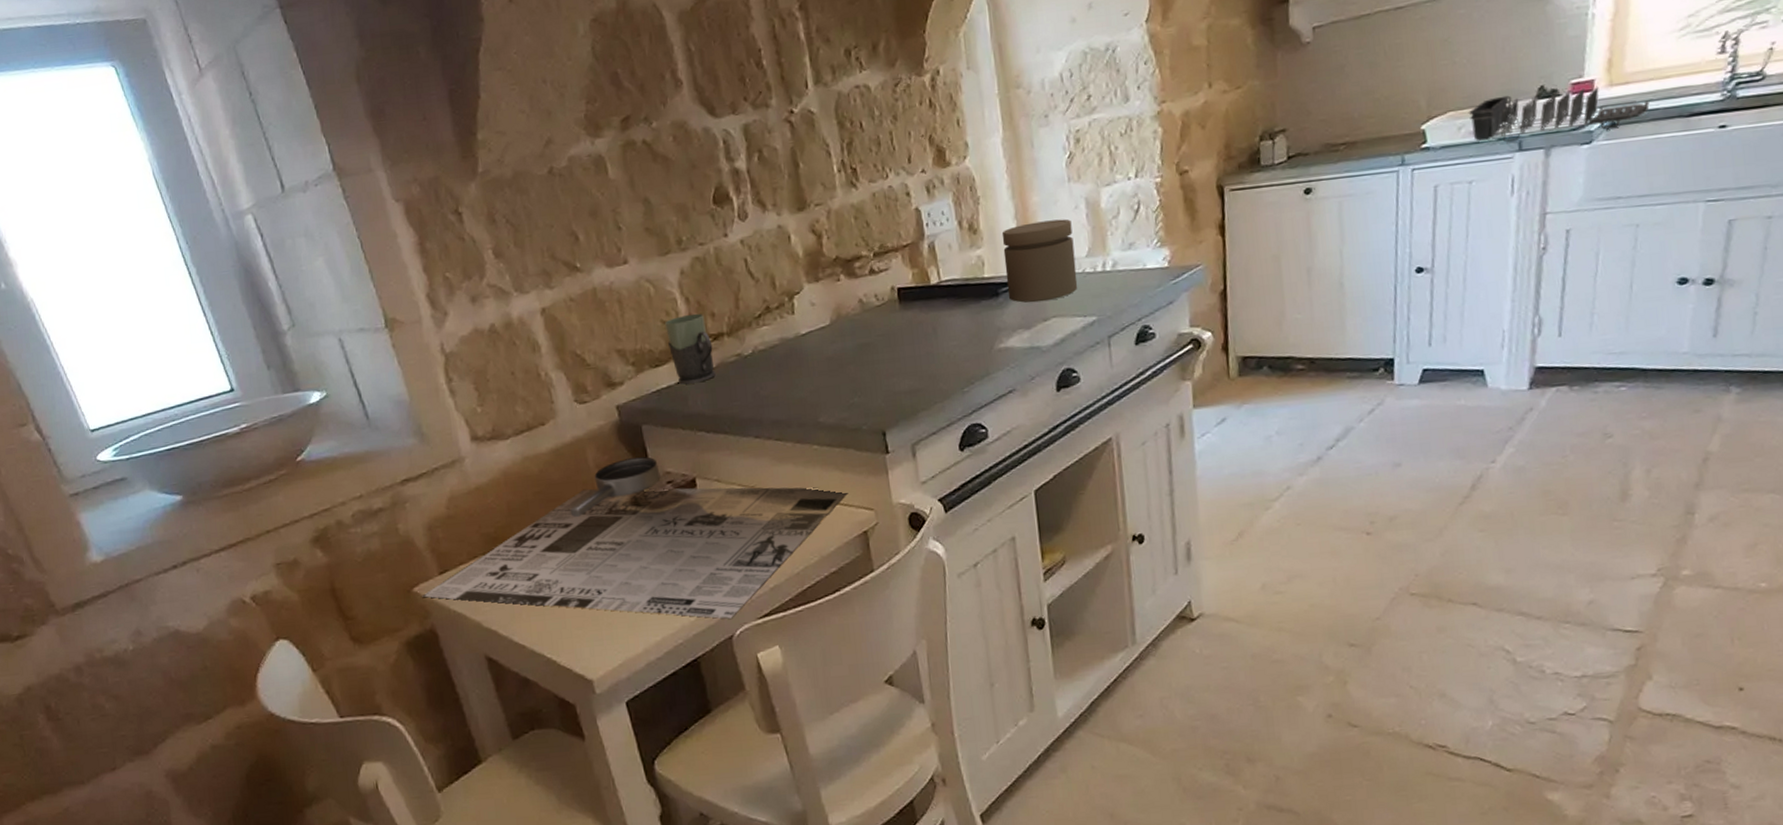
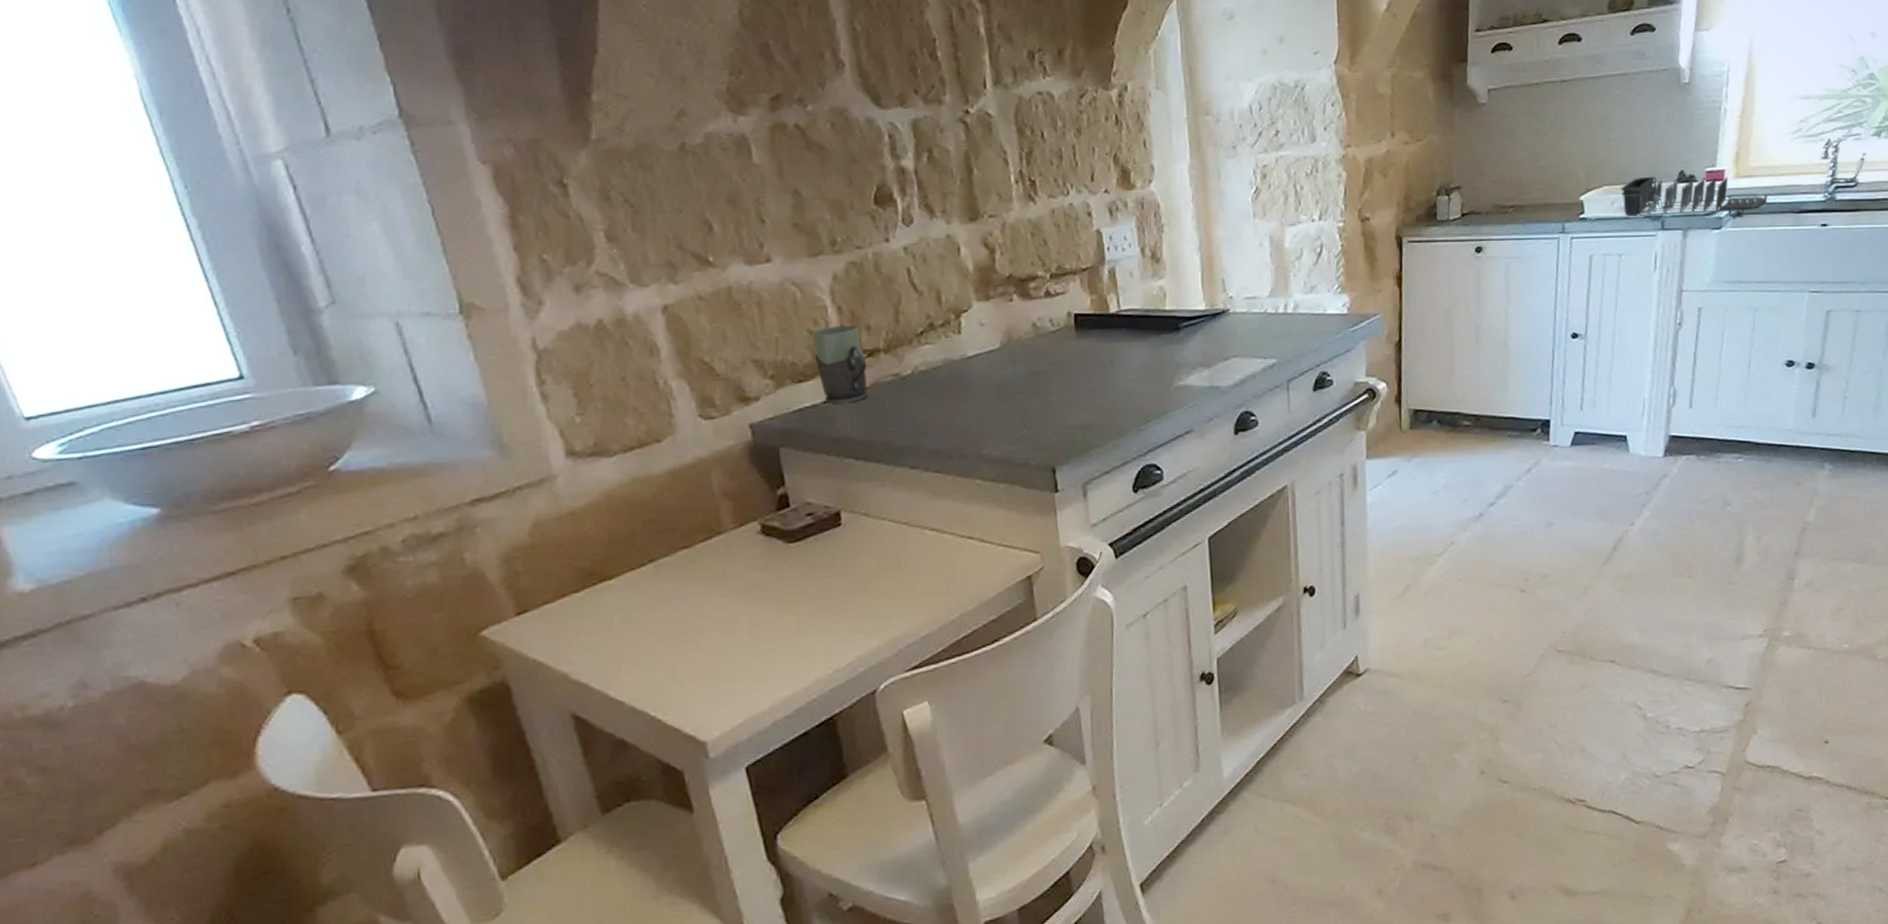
newspaper: present [422,457,847,619] -> none [492,484,1011,672]
jar: present [1001,219,1078,303] -> none [1185,255,1260,341]

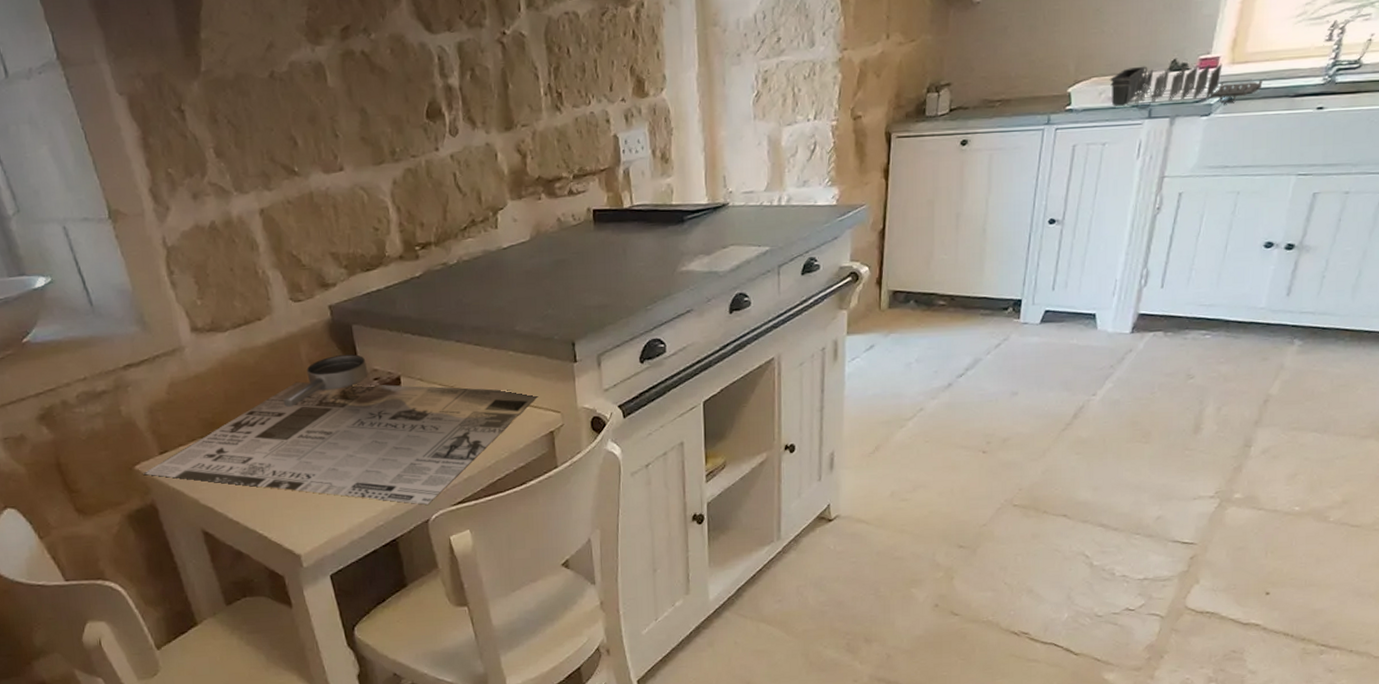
newspaper: none [492,484,1011,672] -> present [143,354,538,505]
mug: present [811,325,869,404] -> none [376,222,422,289]

